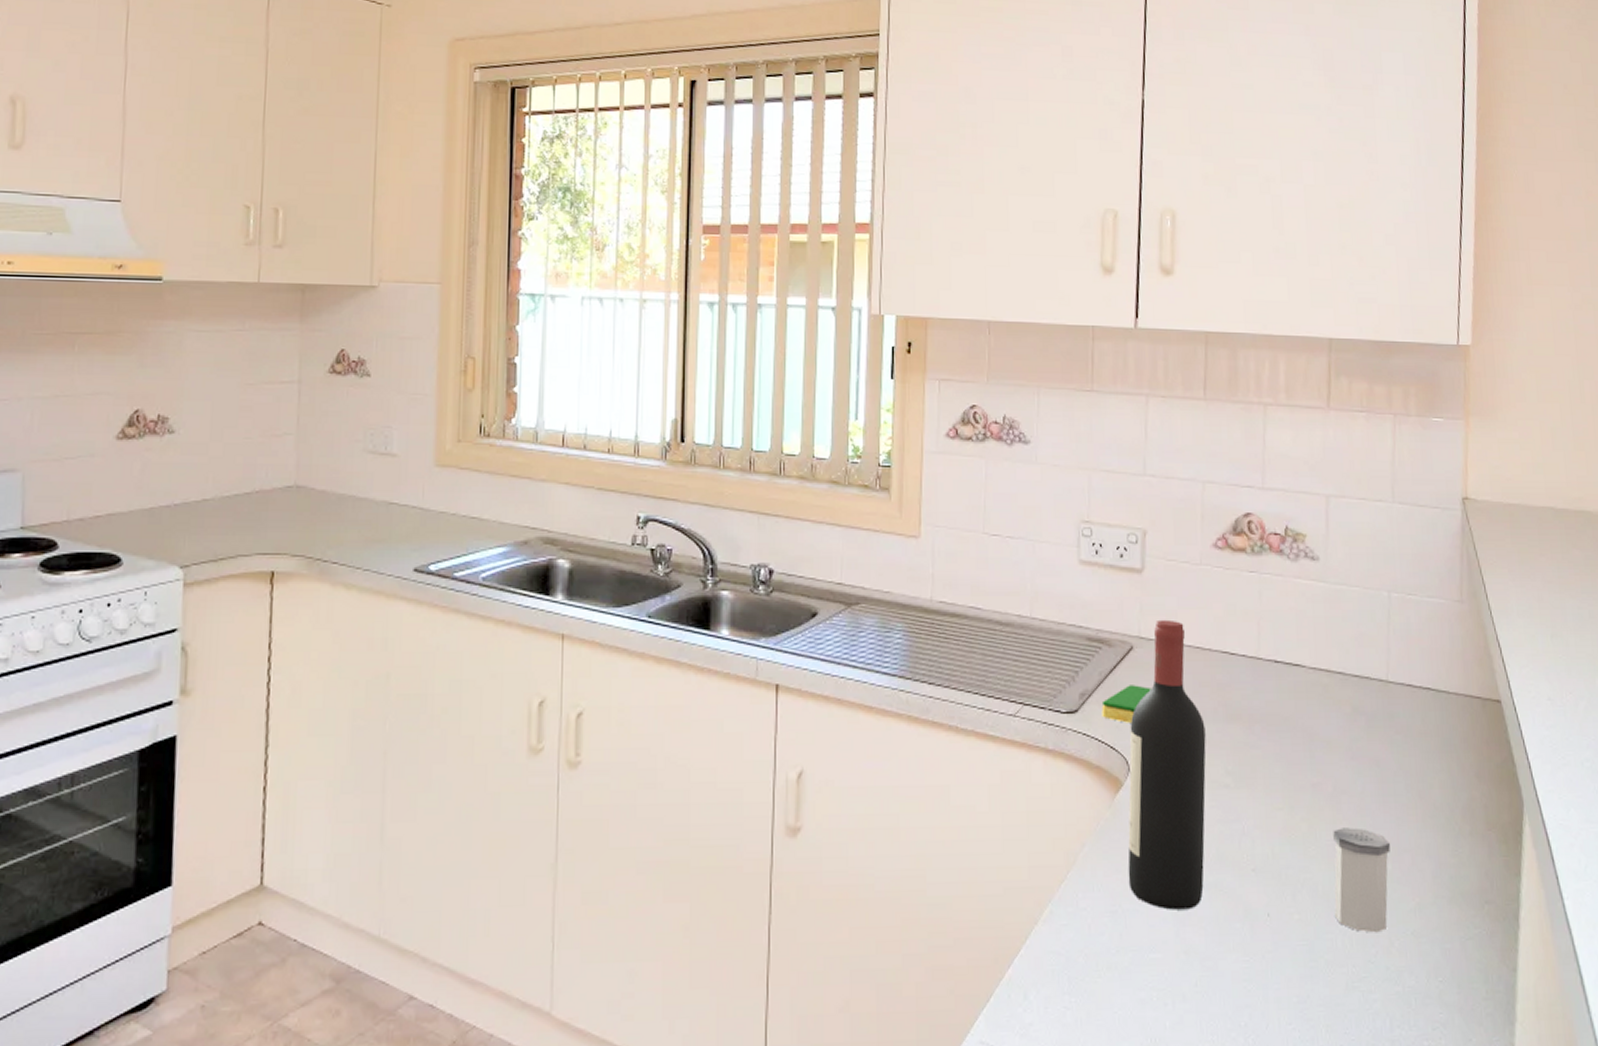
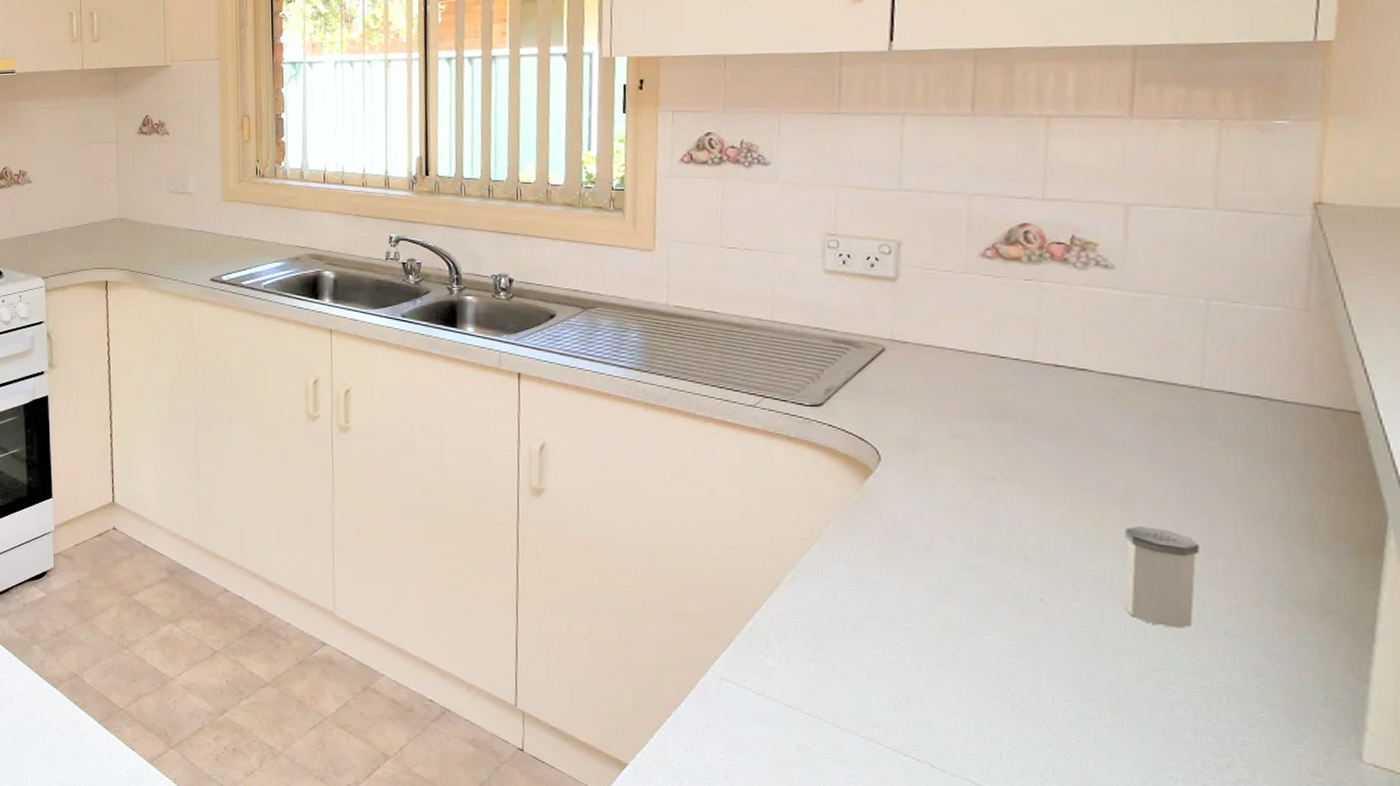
dish sponge: present [1101,685,1152,723] -> none [849,383,907,417]
wine bottle: present [1128,619,1207,910] -> none [878,324,970,588]

